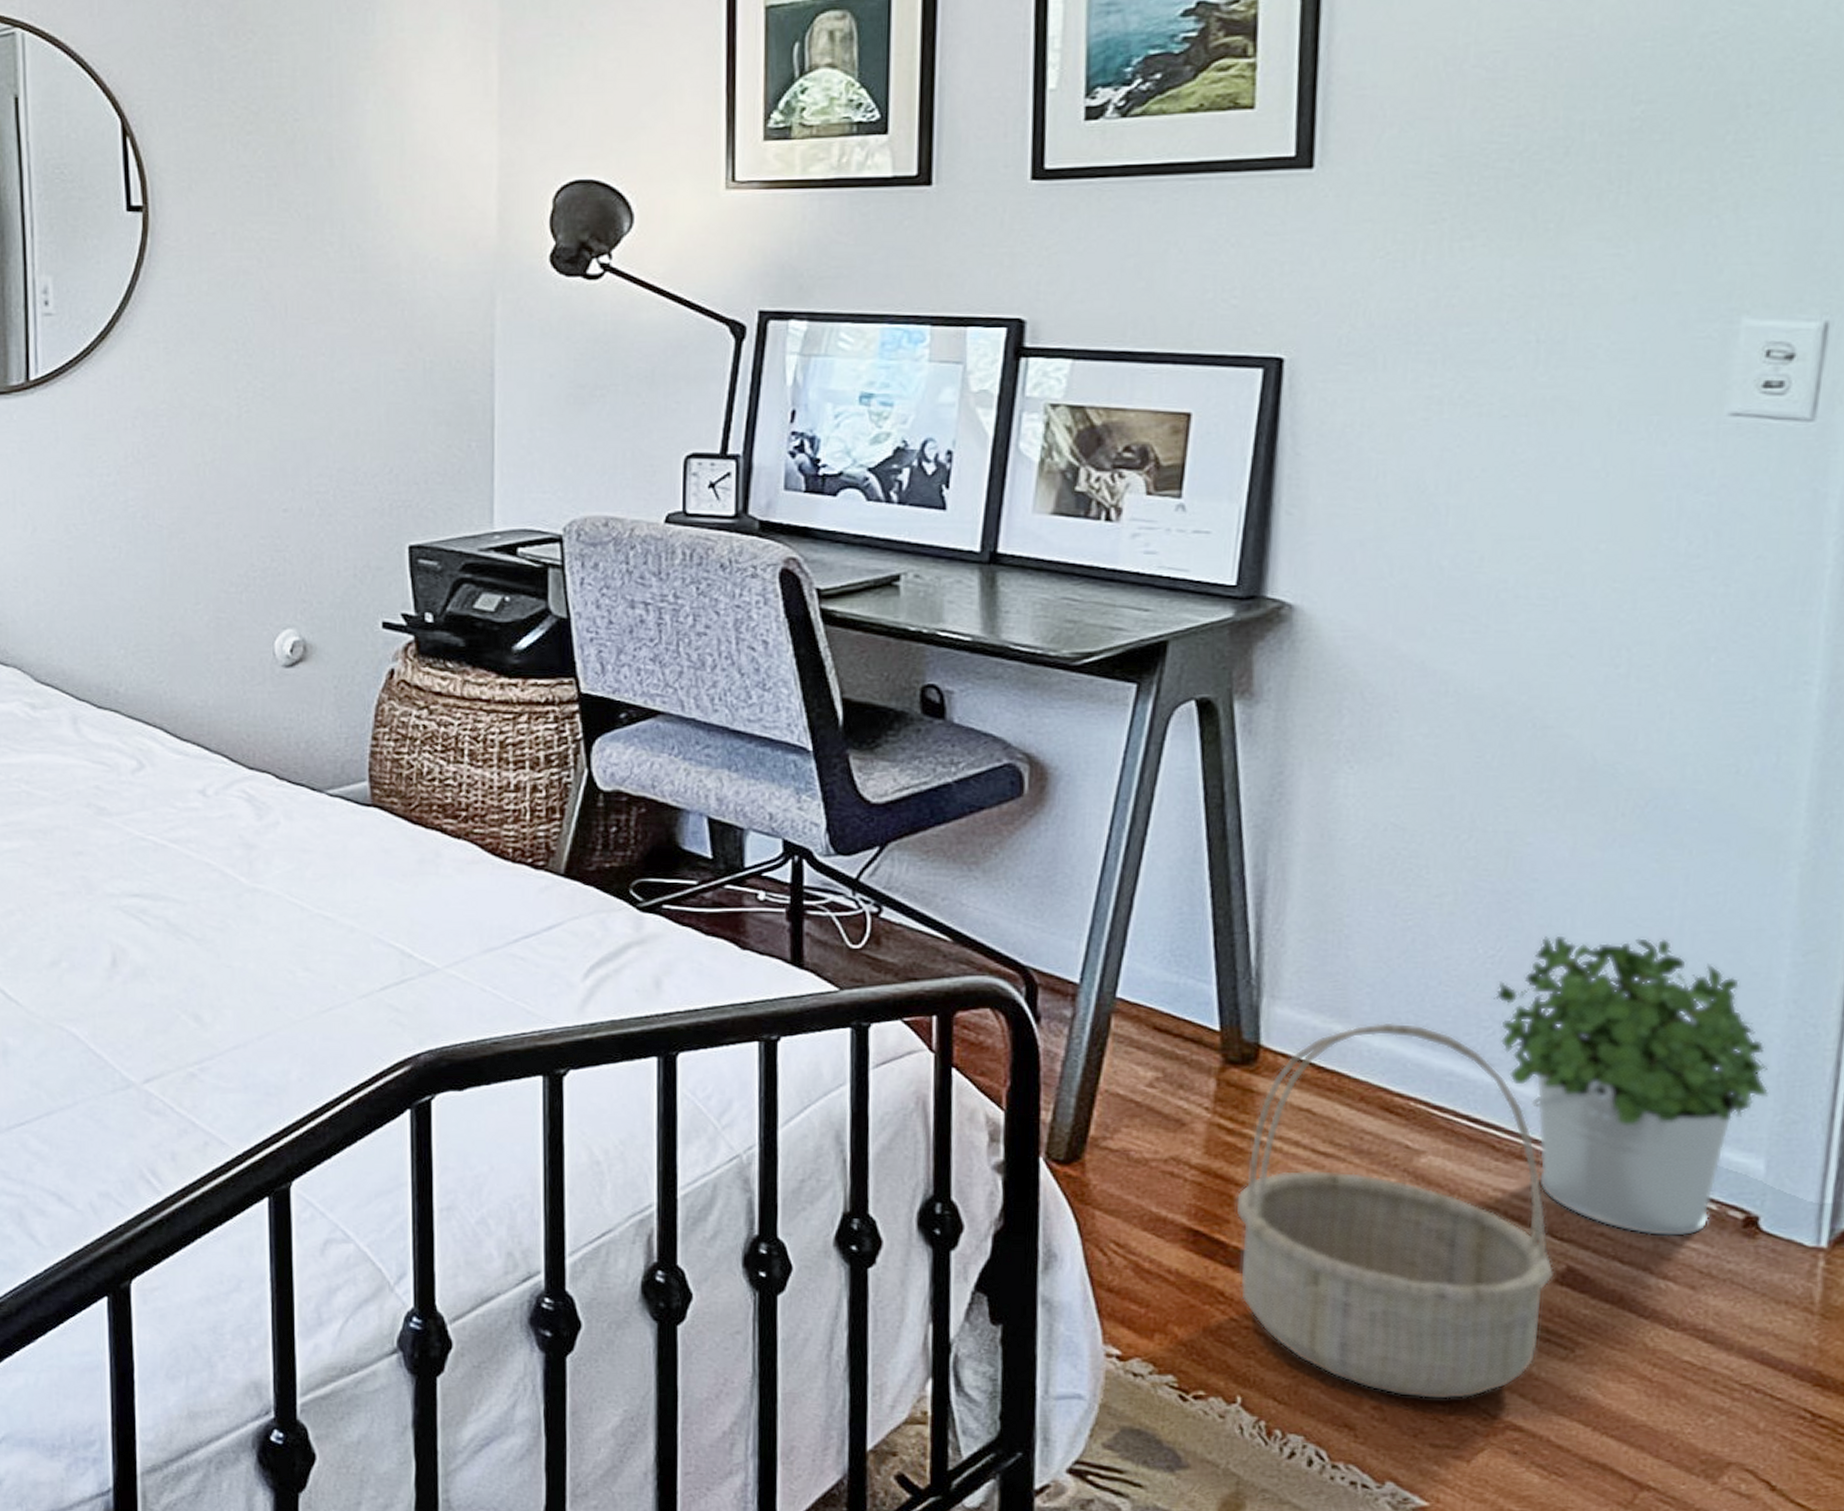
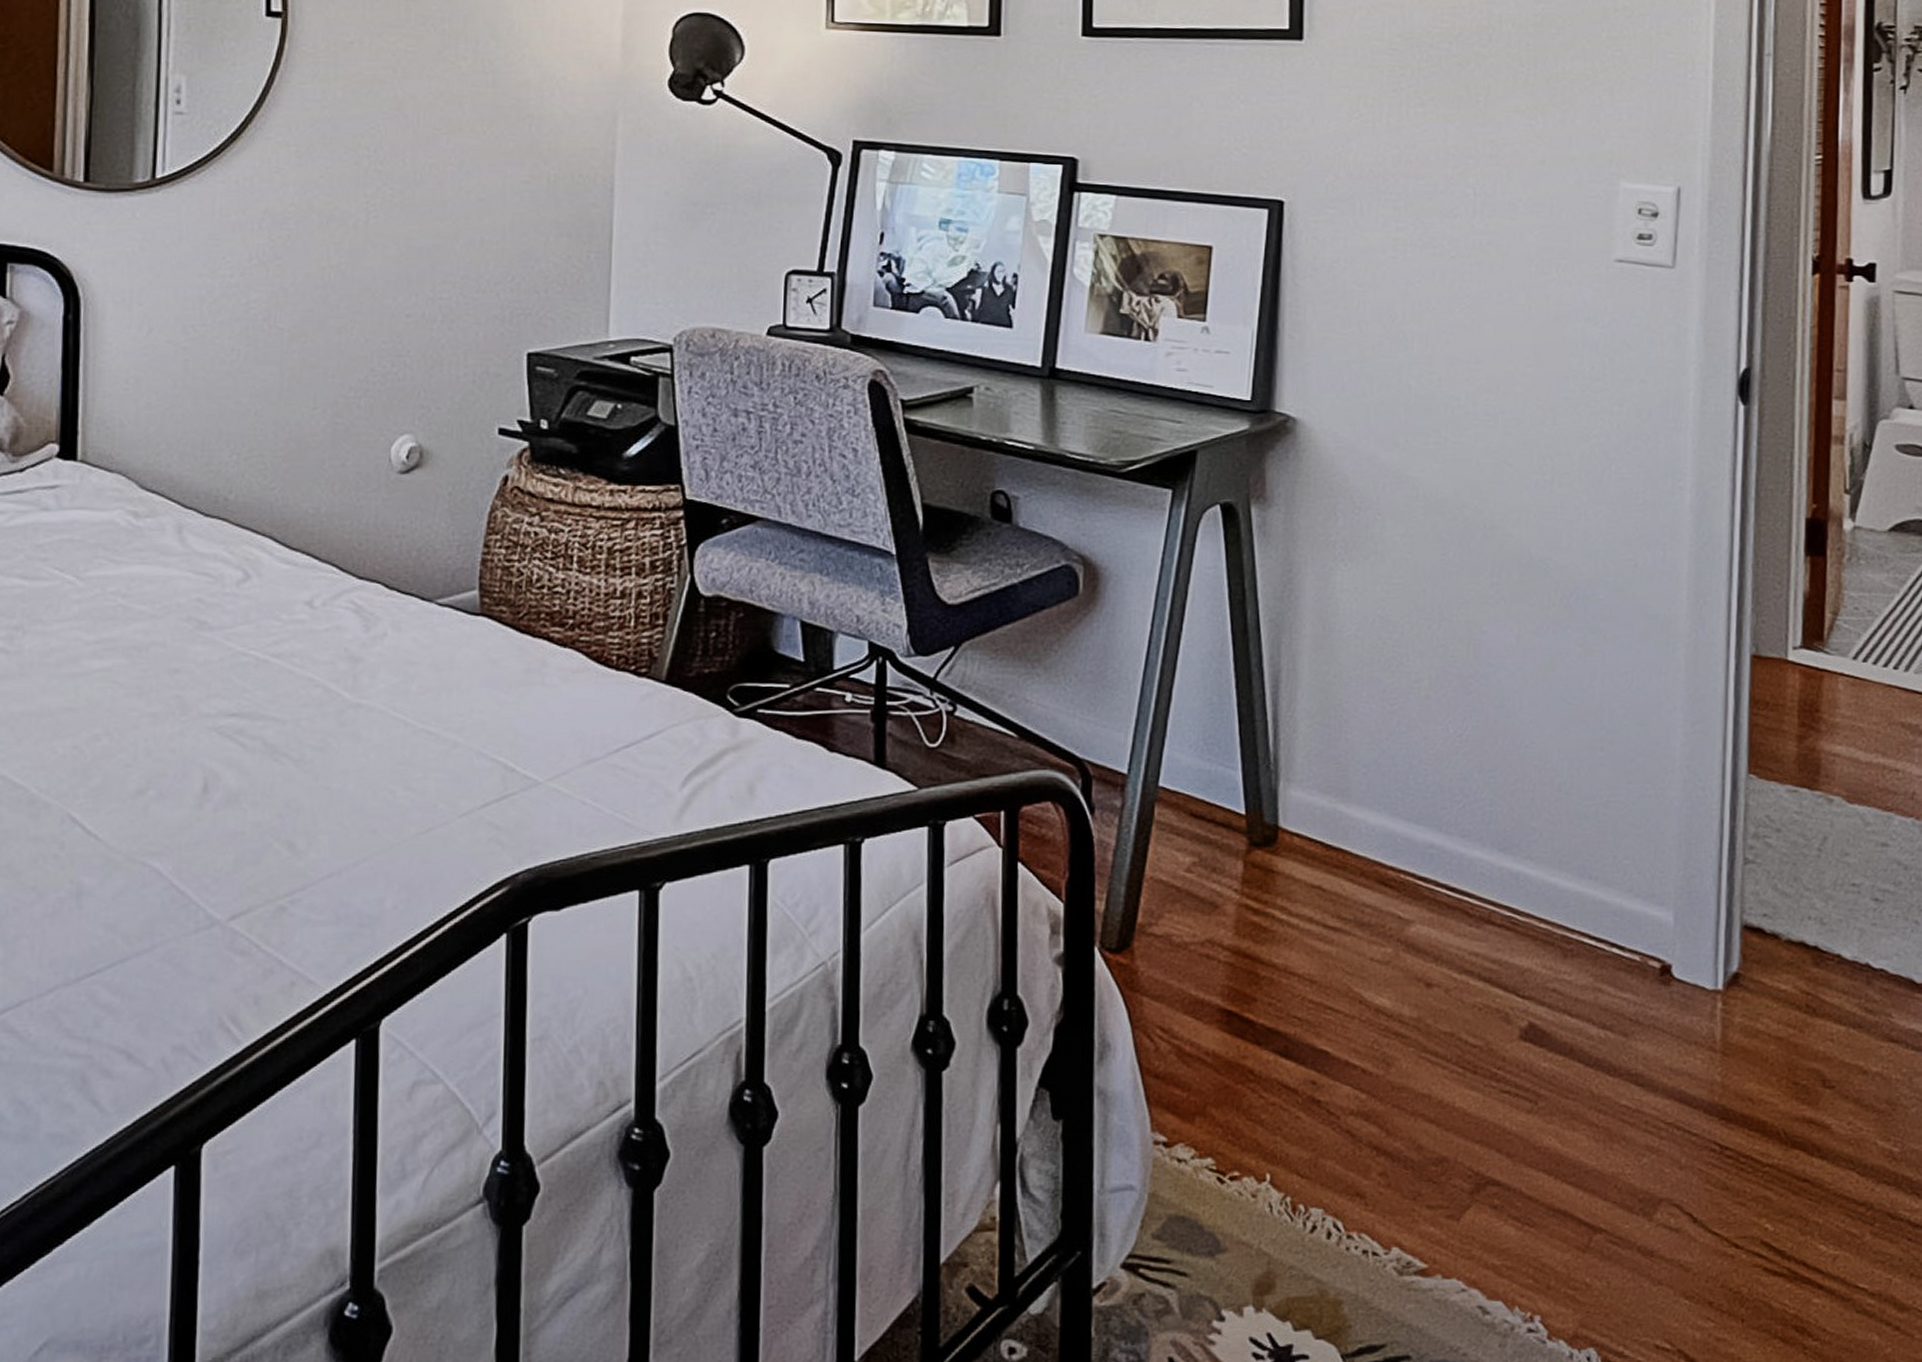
basket: present [1235,1022,1555,1400] -> none [1261,800,1520,1162]
potted plant: present [1494,936,1770,1237] -> none [1463,714,1674,989]

